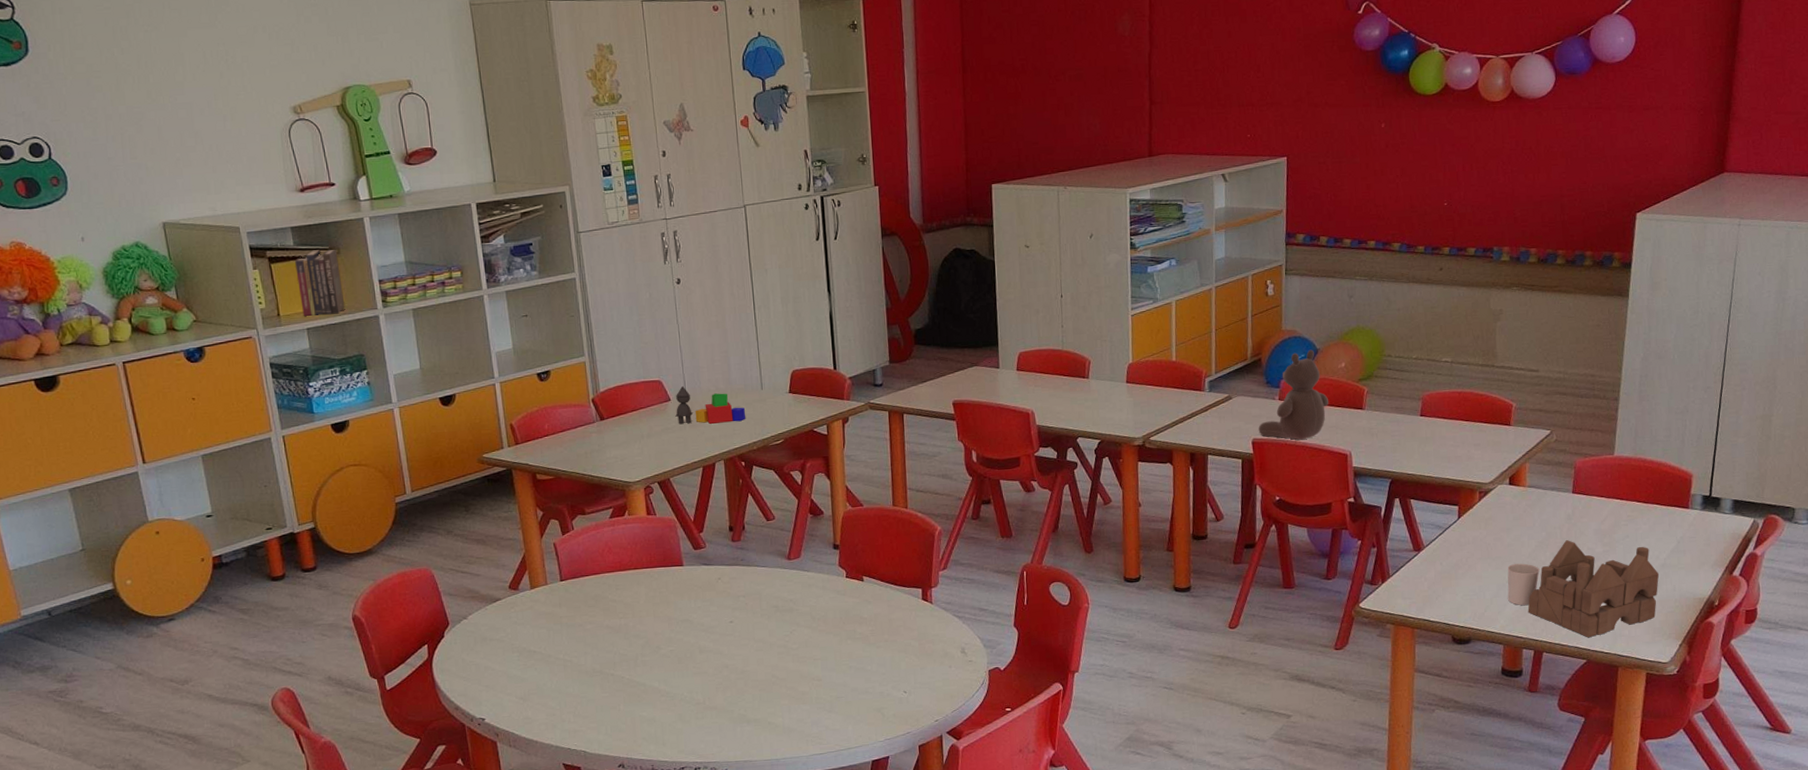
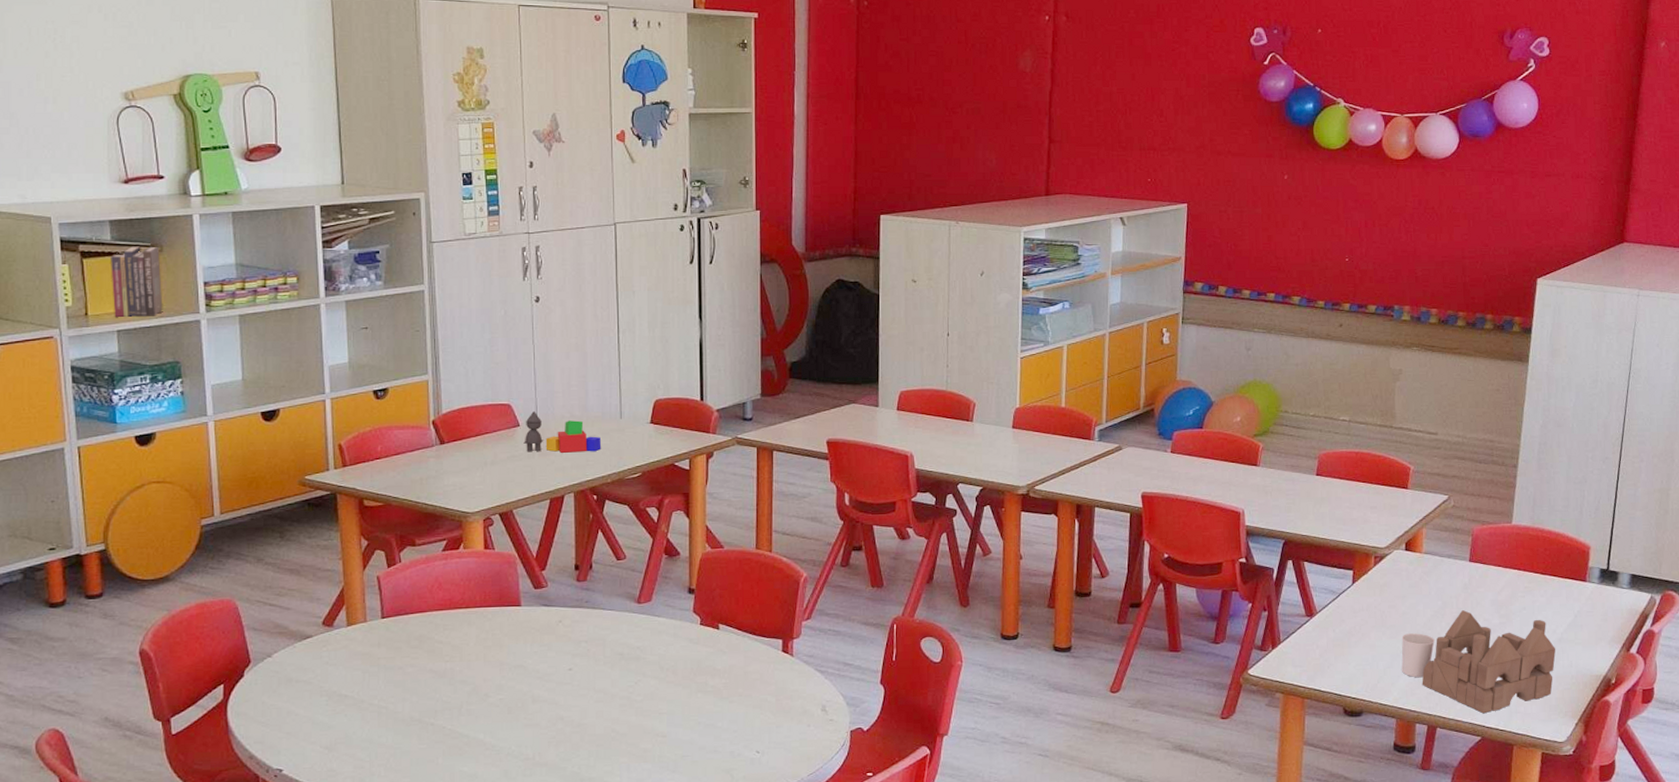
stuffed animal: present [1258,349,1328,440] -> none [1148,401,1222,496]

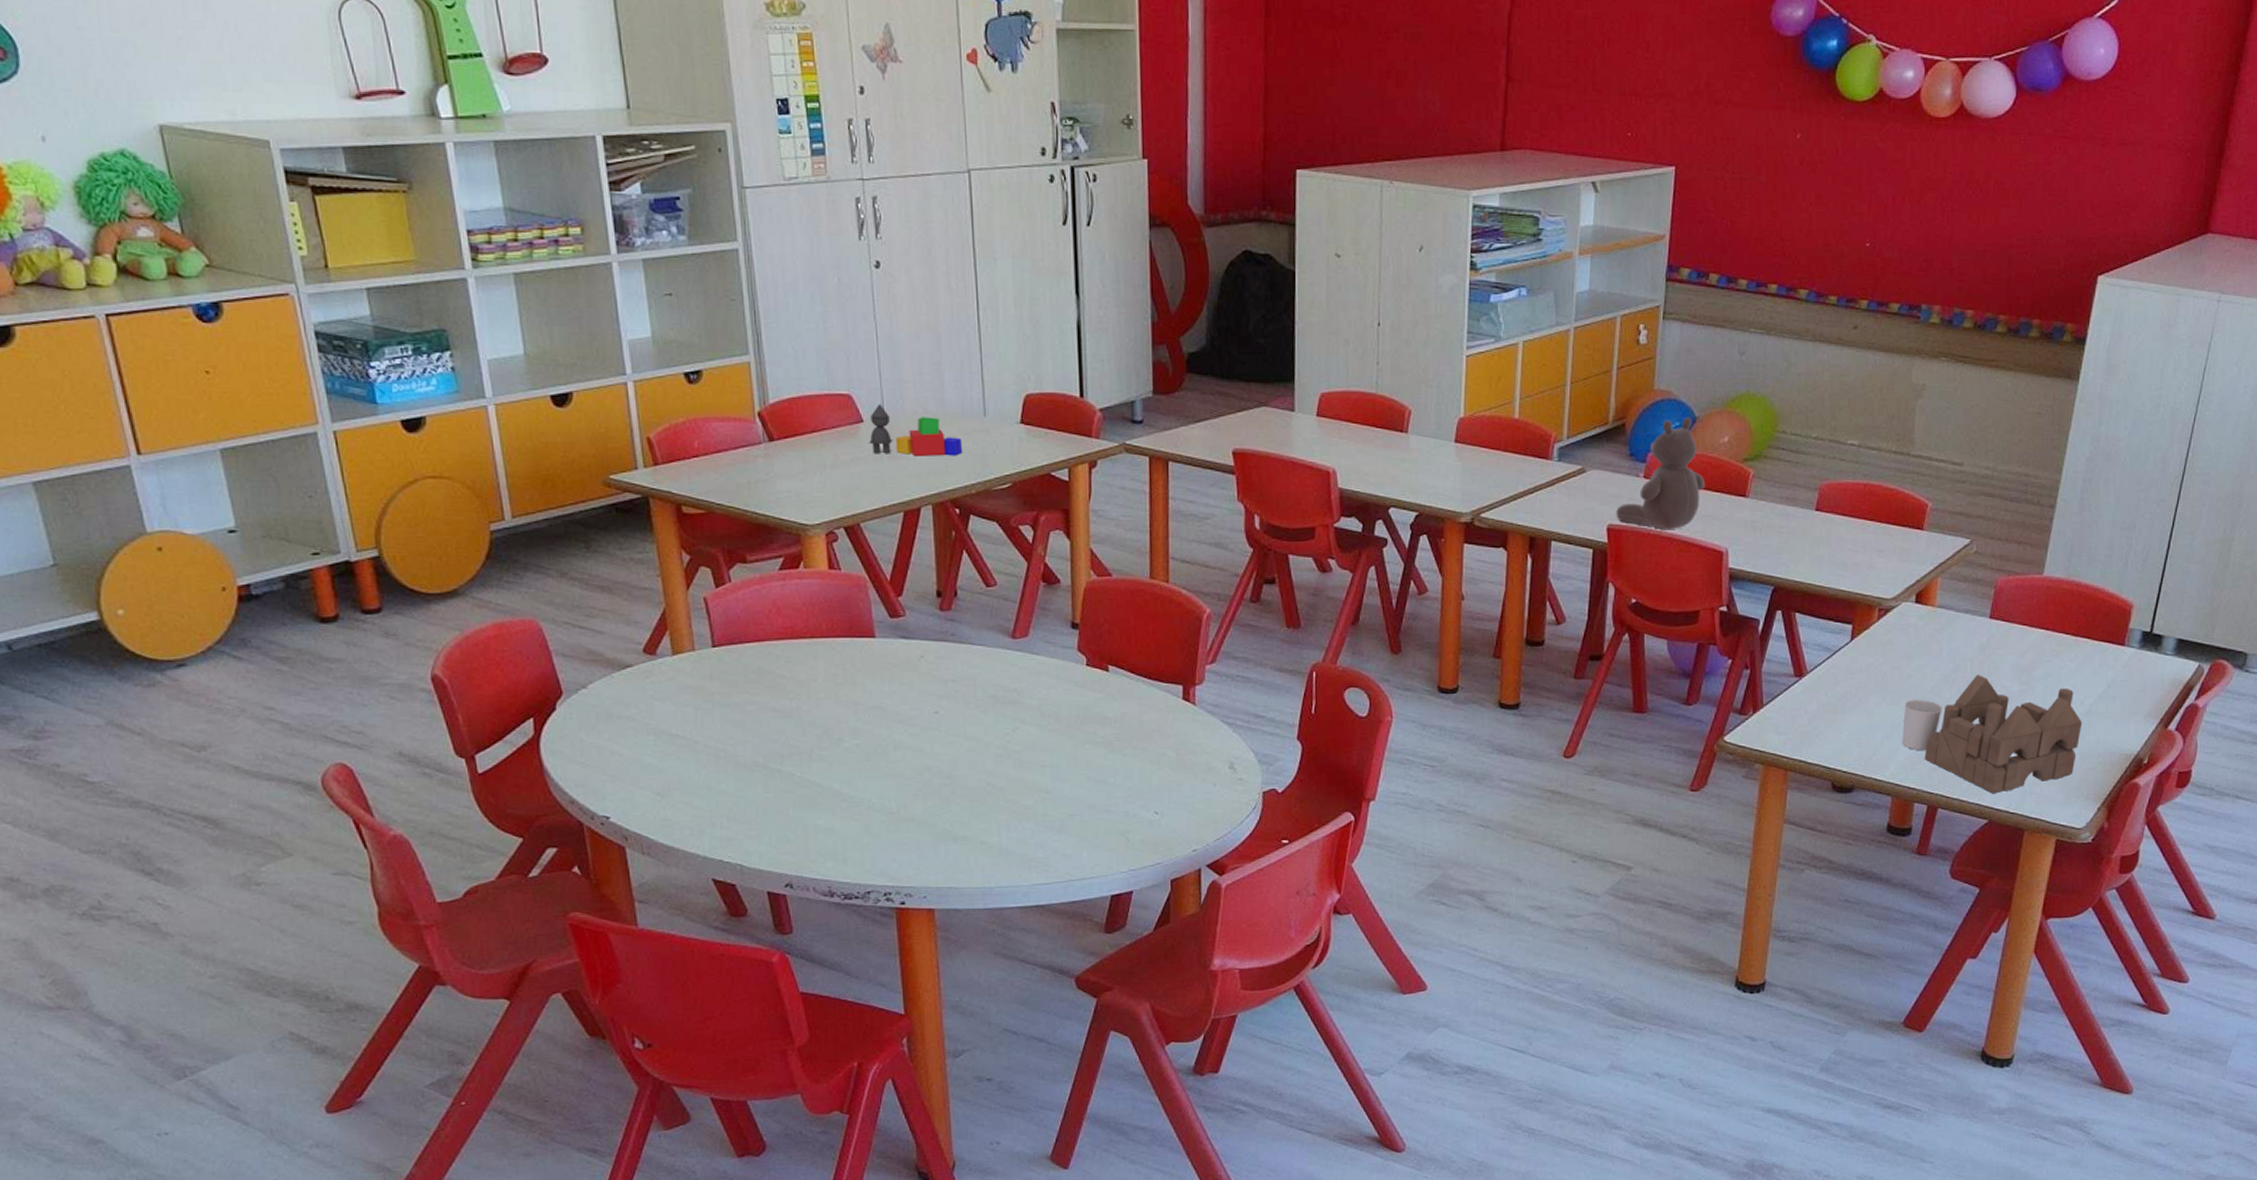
books: present [111,246,163,318] -> none [349,181,420,273]
stuffed animal: none [1148,401,1222,496] -> present [1616,416,1705,530]

